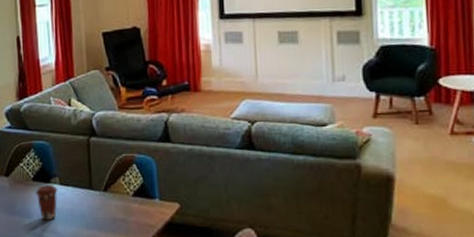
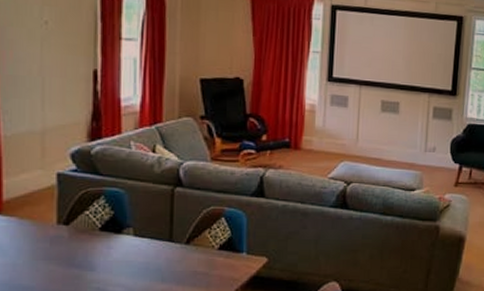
coffee cup: present [36,185,58,221] -> none [103,236,131,274]

